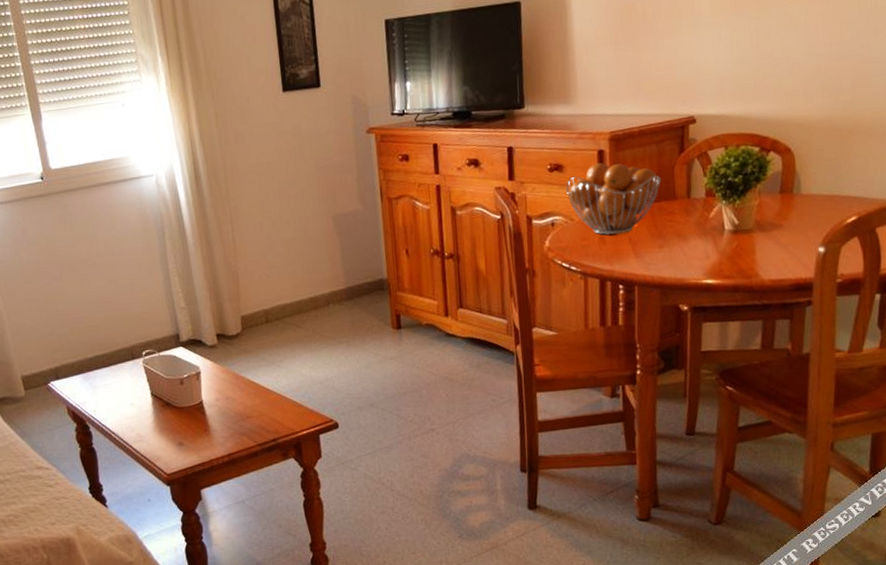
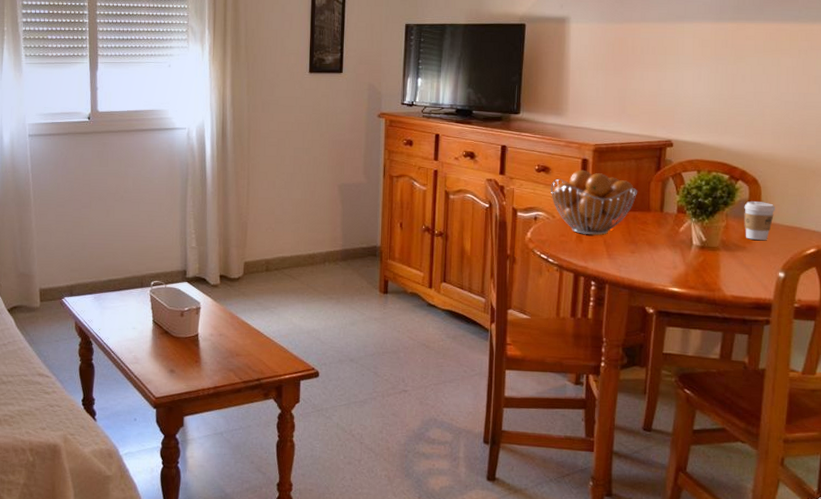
coffee cup: none [777,172,811,216] -> present [744,200,775,241]

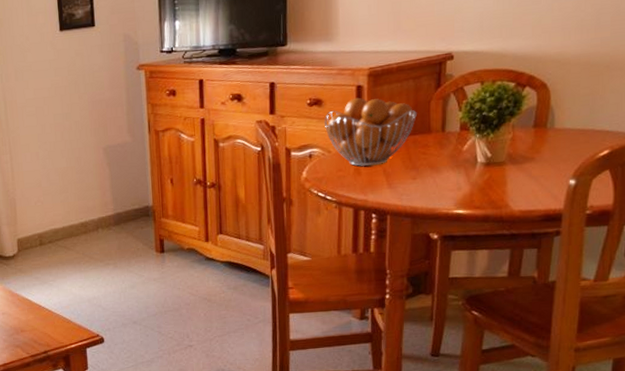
coffee cup: present [744,200,775,241] -> none [532,106,566,149]

